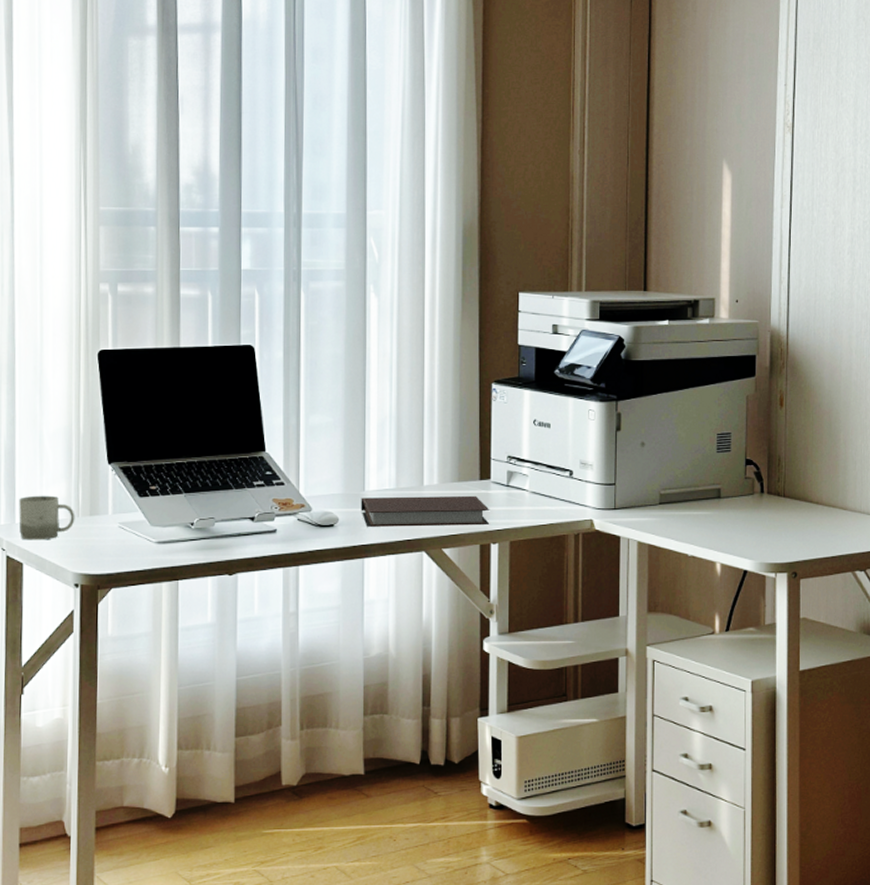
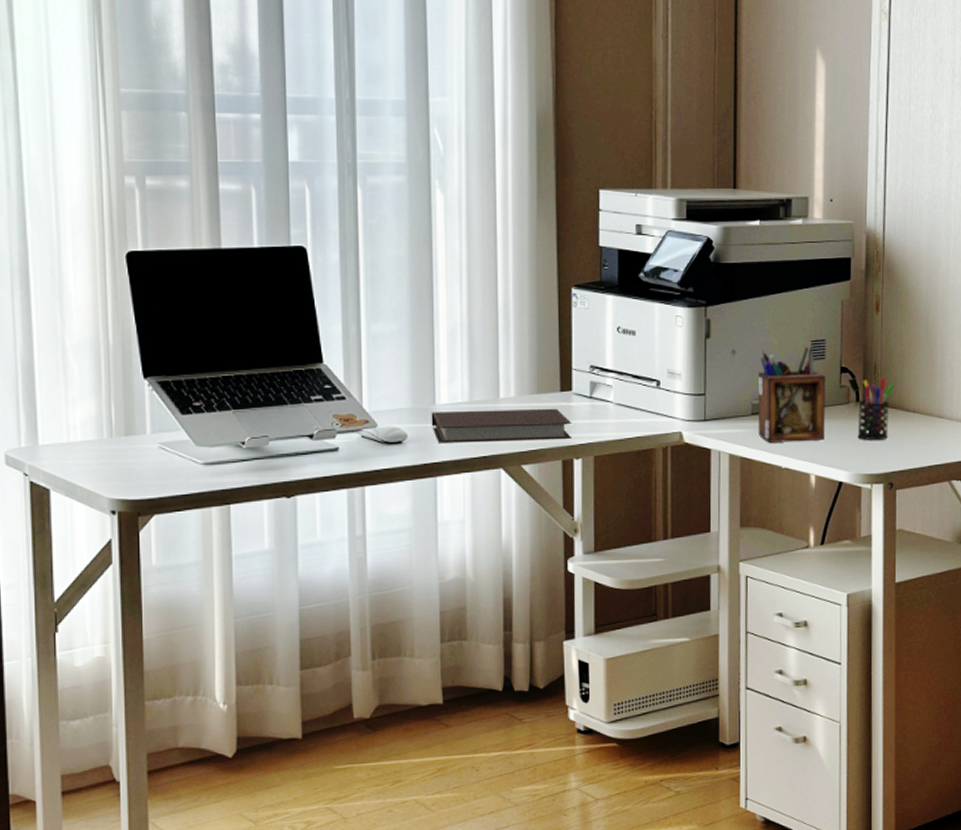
cup: present [18,495,75,540] -> none [41,414,108,464]
desk organizer: none [665,440,732,531] -> present [757,347,826,443]
pen holder: none [762,469,798,530] -> present [857,377,894,440]

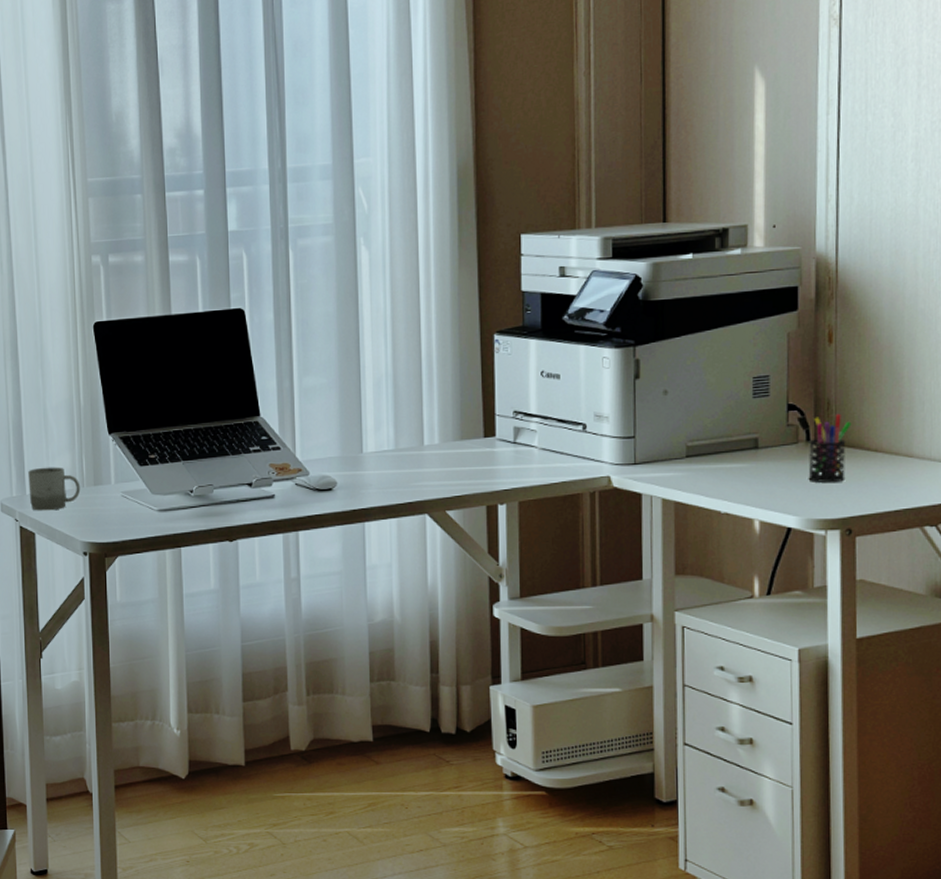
cup: none [41,414,108,464] -> present [28,467,81,511]
notebook: present [431,408,572,443] -> none [359,454,496,490]
desk organizer: present [757,347,826,443] -> none [693,384,771,486]

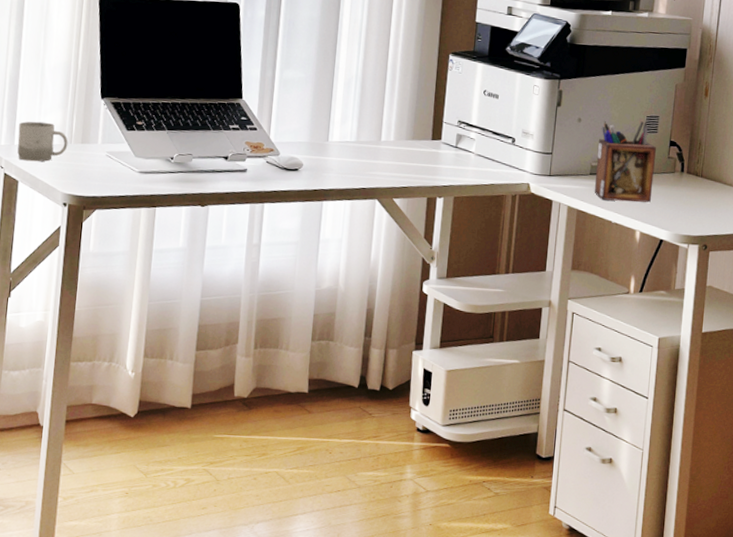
desk organizer: none [693,384,771,486] -> present [594,121,657,203]
pen holder: present [808,413,852,482] -> none [679,152,715,207]

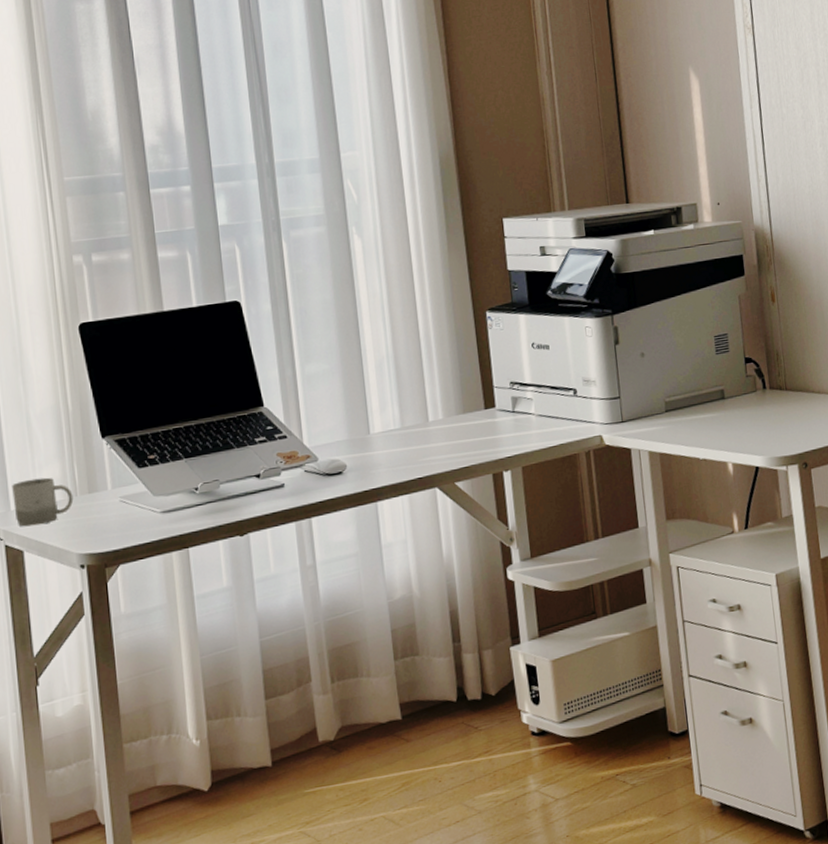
desk organizer: present [594,121,657,203] -> none [667,342,737,437]

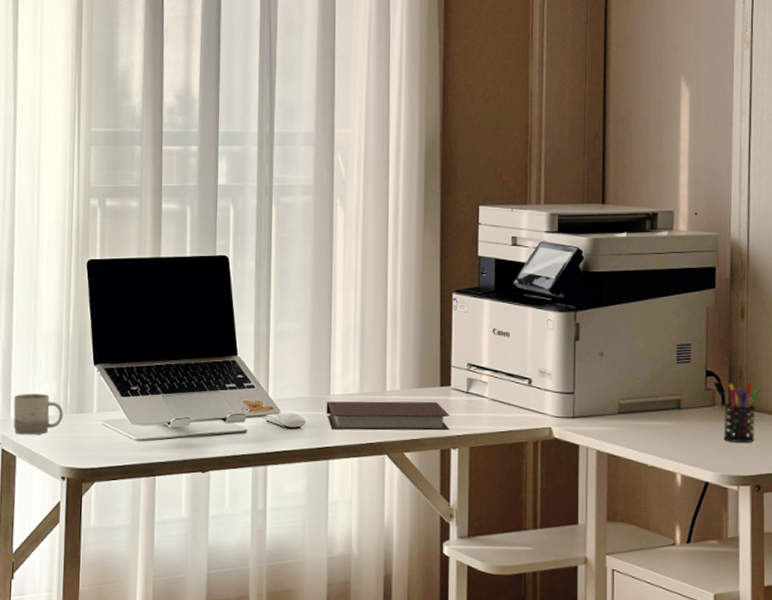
notebook: none [367,425,500,470] -> present [326,401,450,431]
pen holder: none [765,362,798,425] -> present [723,381,760,443]

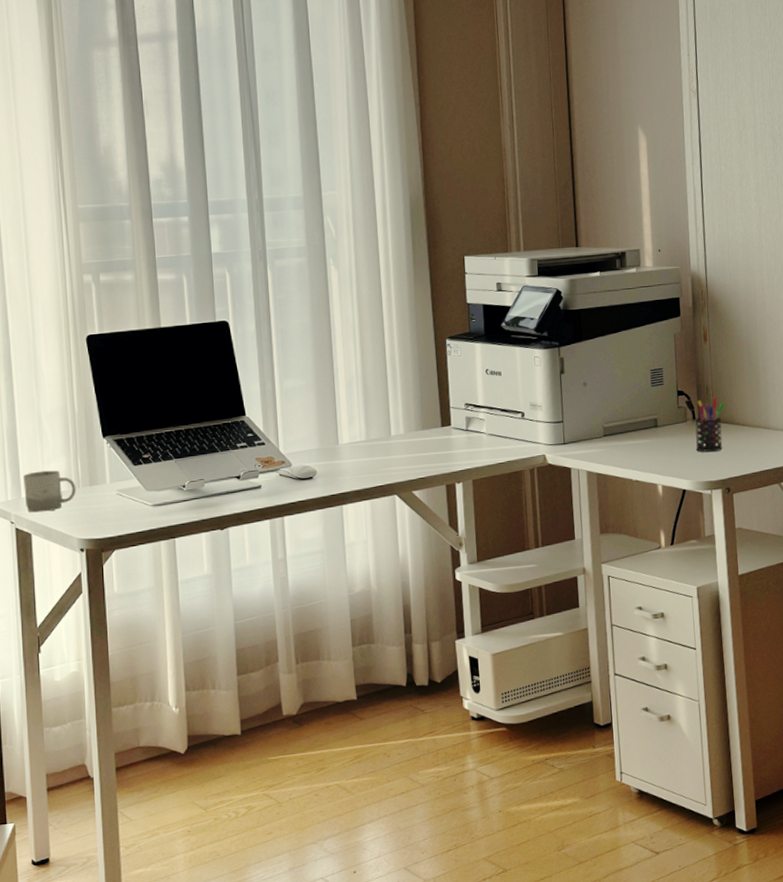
notebook: present [326,401,450,431] -> none [335,441,454,477]

